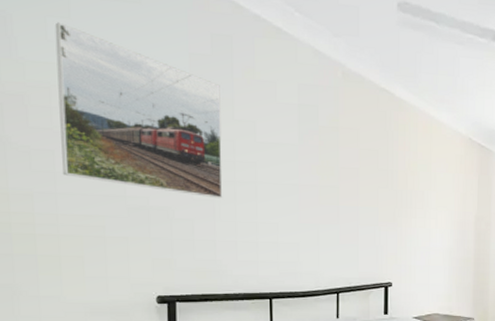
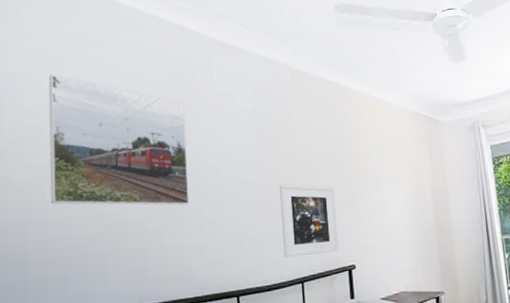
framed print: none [320,191,377,268] -> present [279,184,339,258]

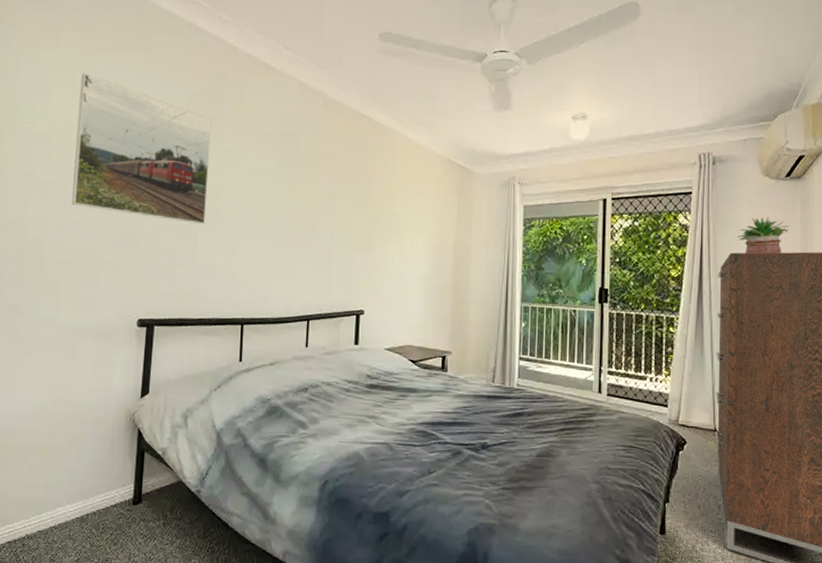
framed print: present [279,184,339,258] -> none [293,216,352,294]

